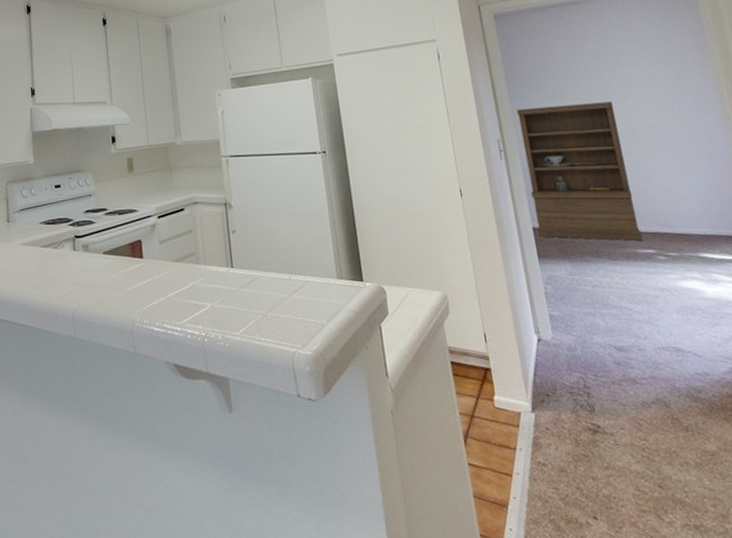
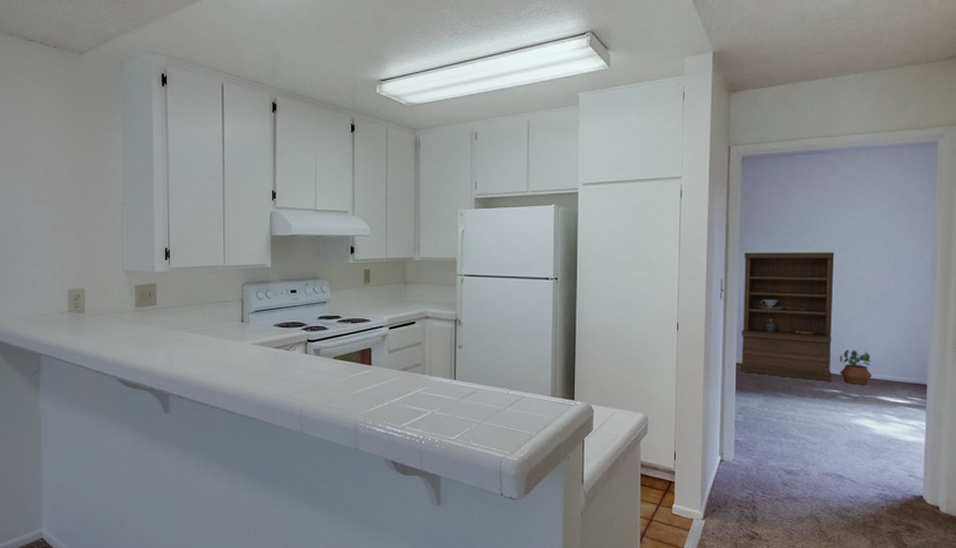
potted plant: none [644,203,688,242] -> present [839,350,873,385]

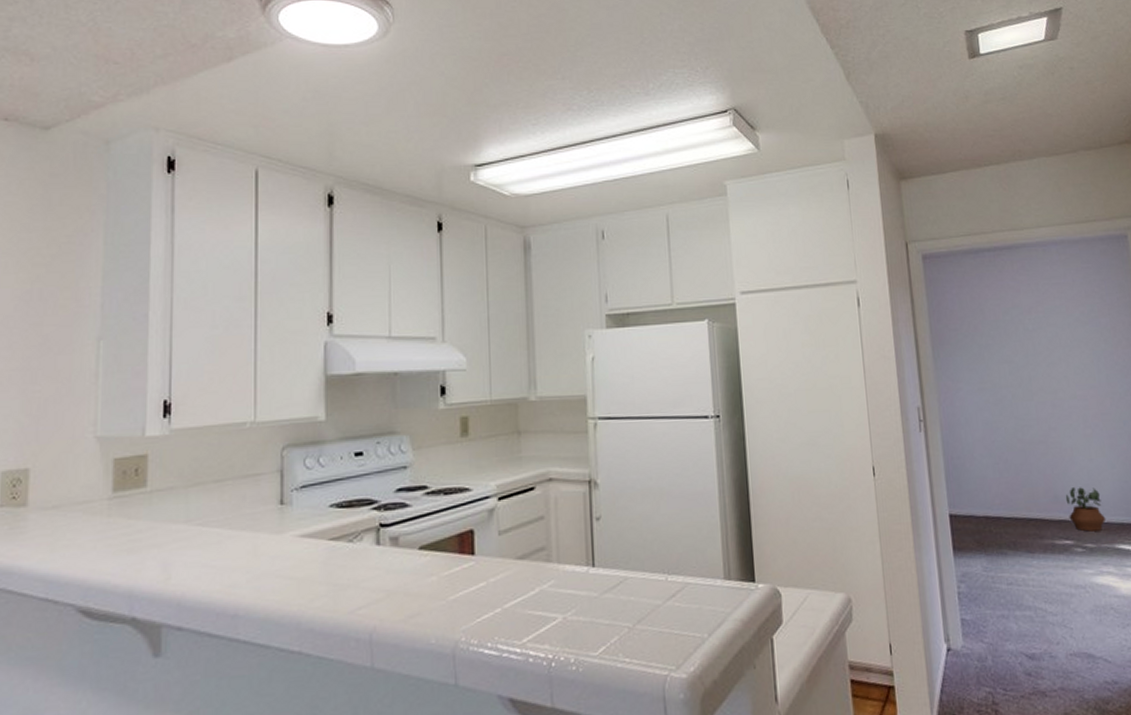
bookshelf: present [741,252,835,382] -> none [940,367,1062,531]

